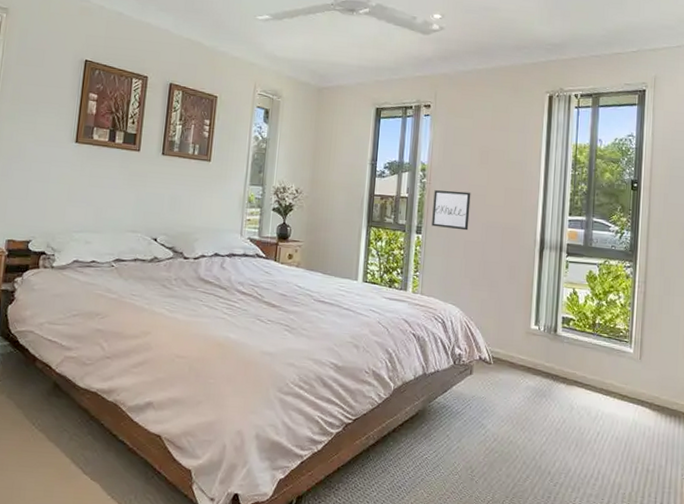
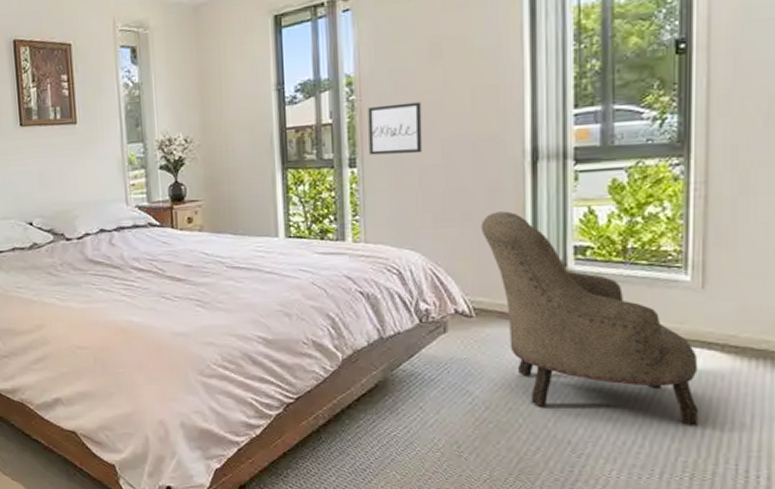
armchair: none [502,283,635,466] -> present [480,211,699,426]

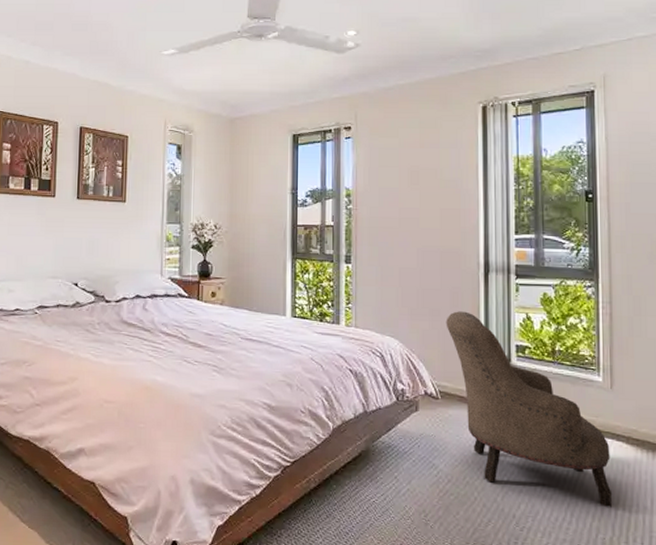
wall art: present [368,102,423,155] -> none [362,215,403,257]

